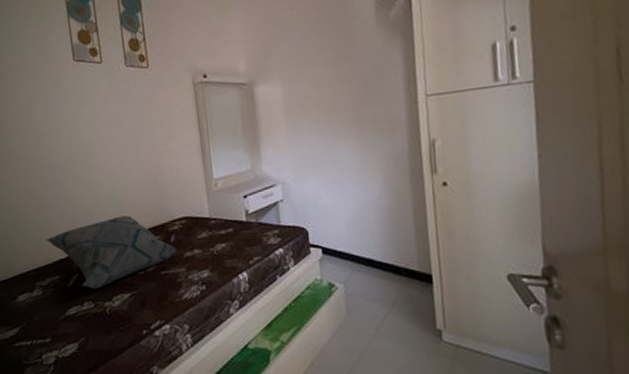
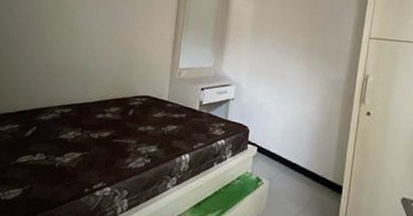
decorative pillow: present [45,215,177,290] -> none [13,83,132,144]

